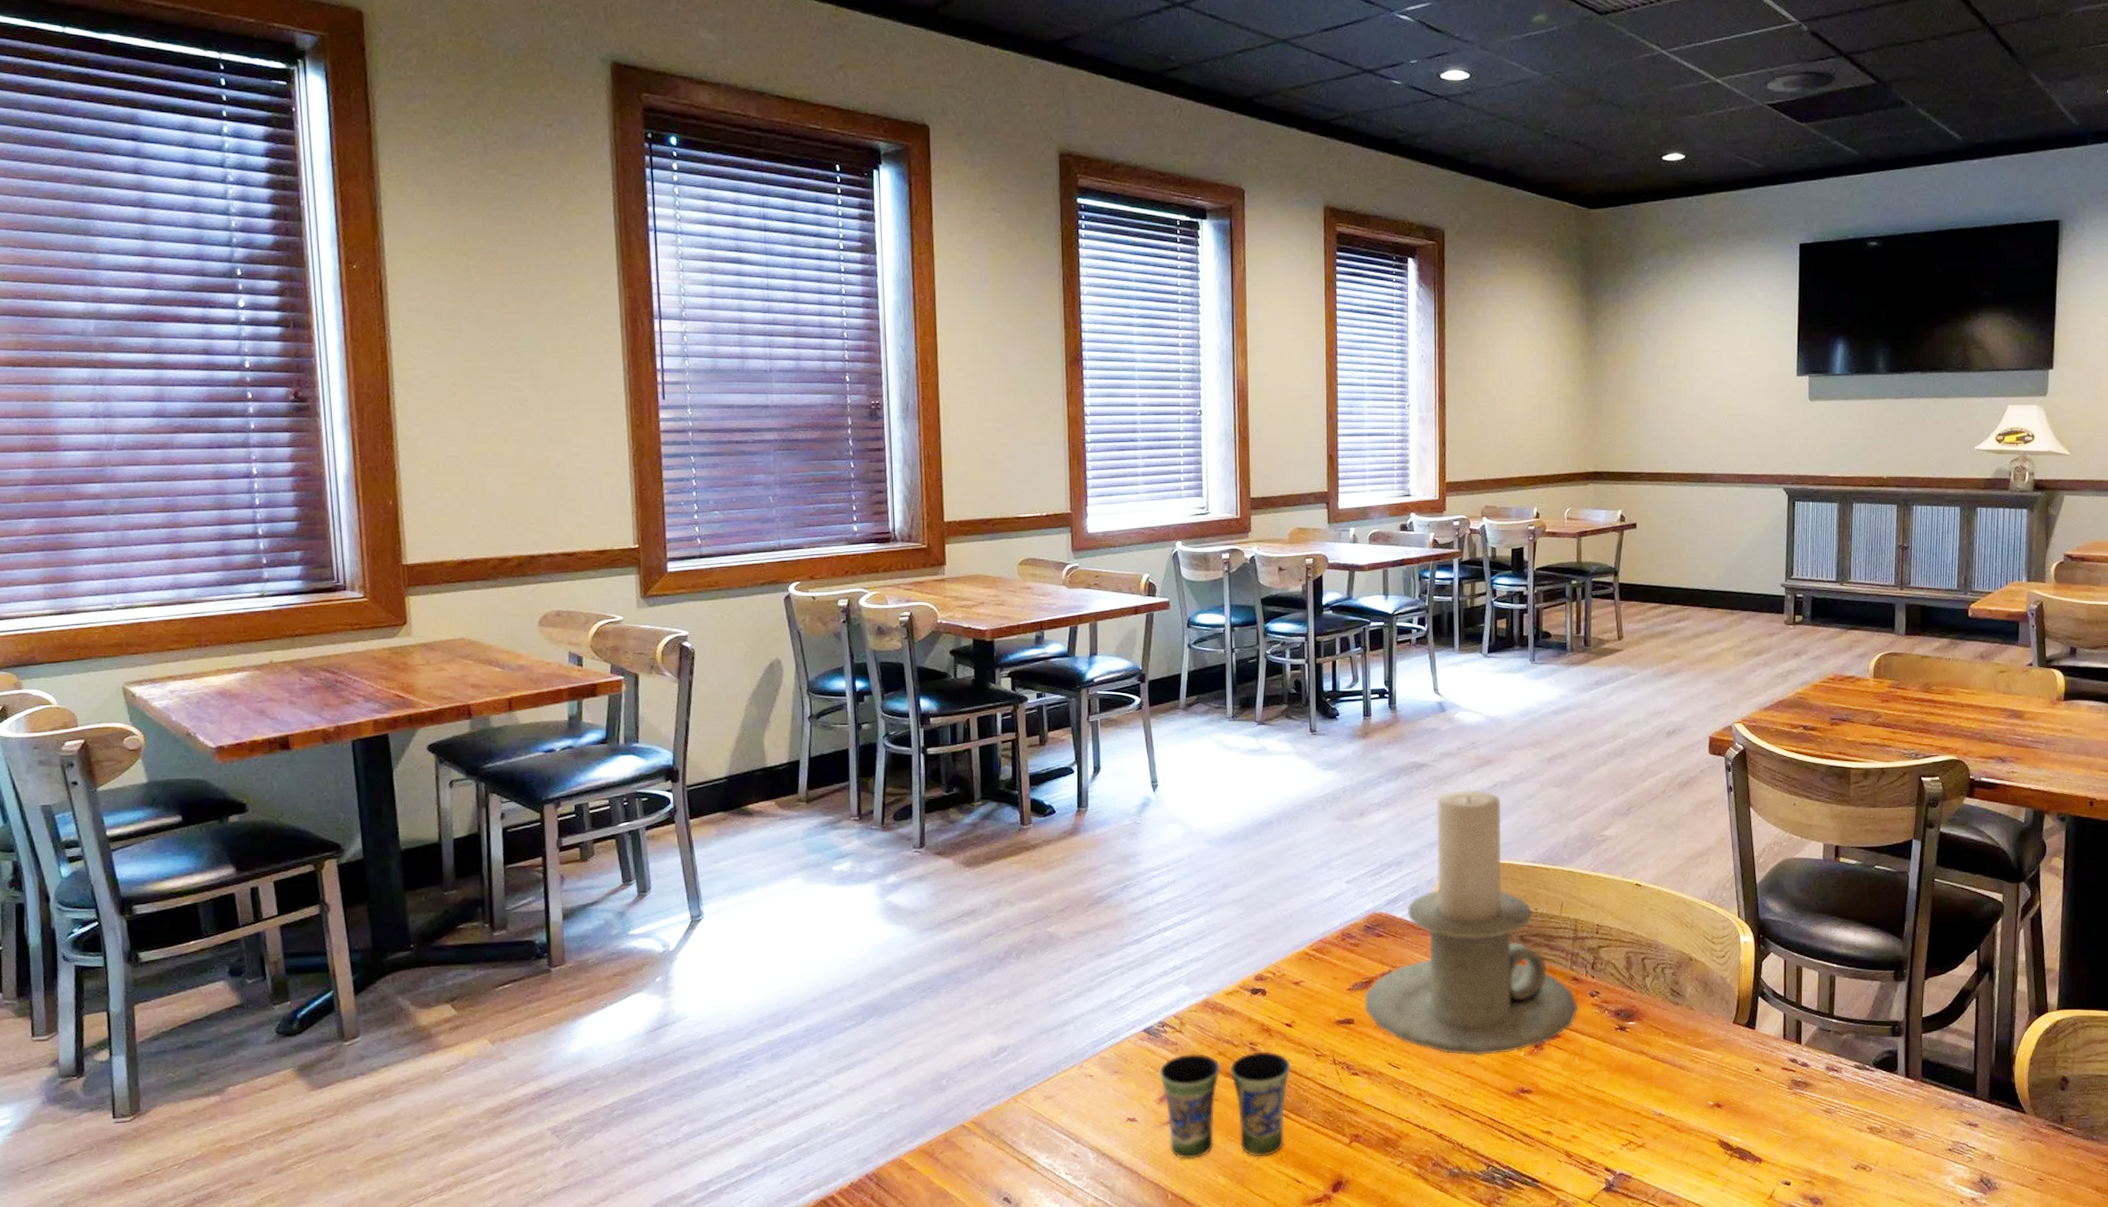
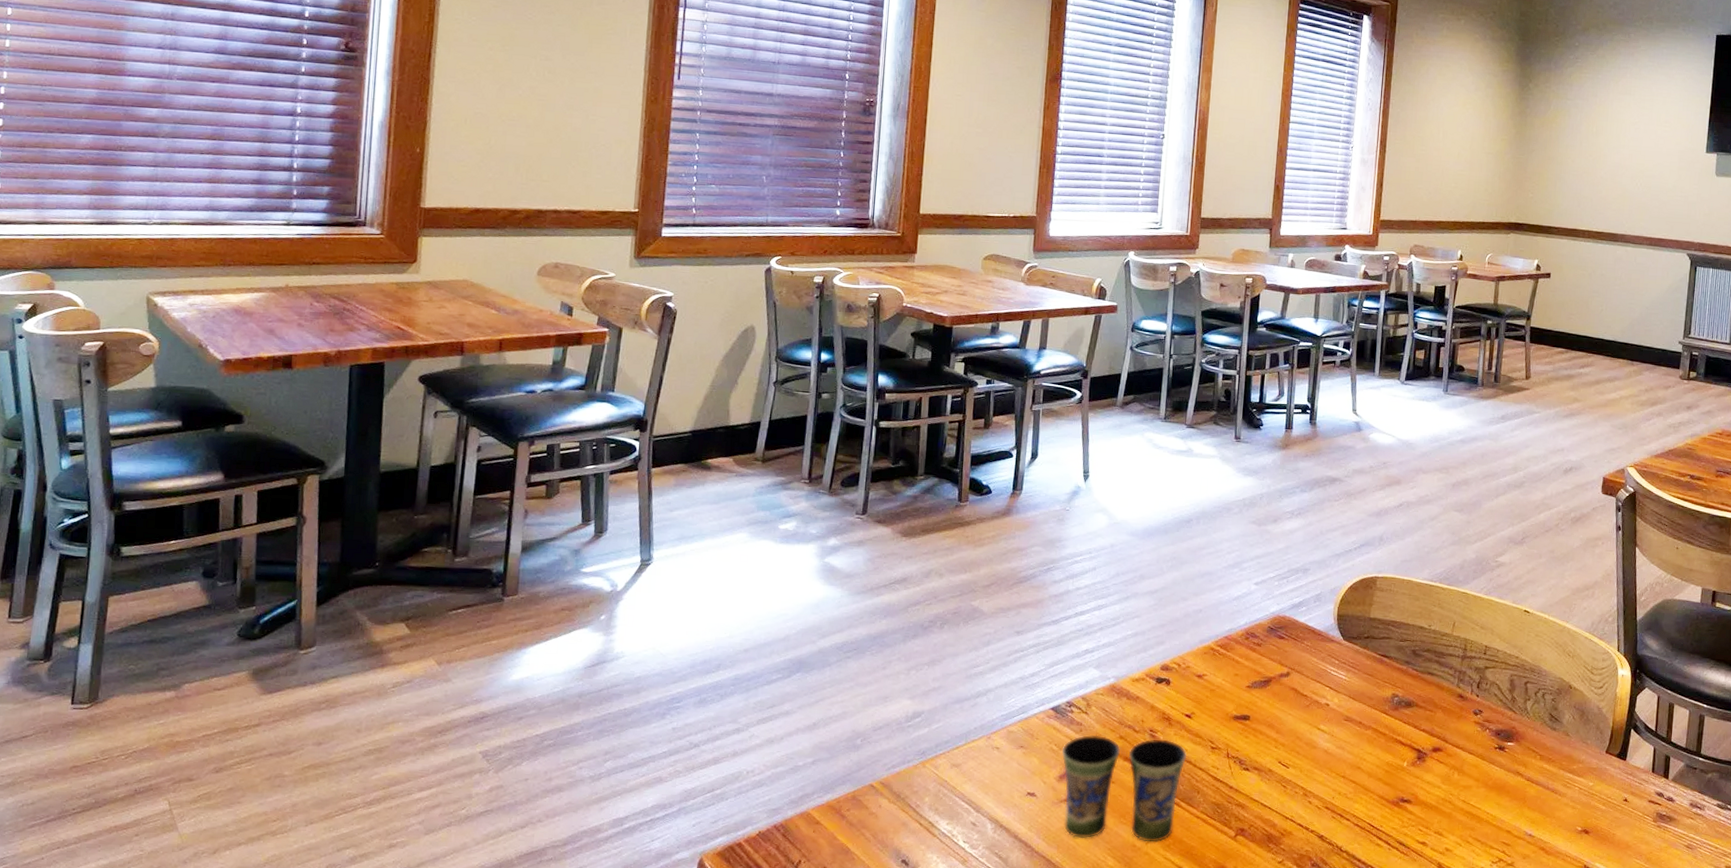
candle holder: present [1365,789,1578,1055] -> none [1262,505,1462,762]

